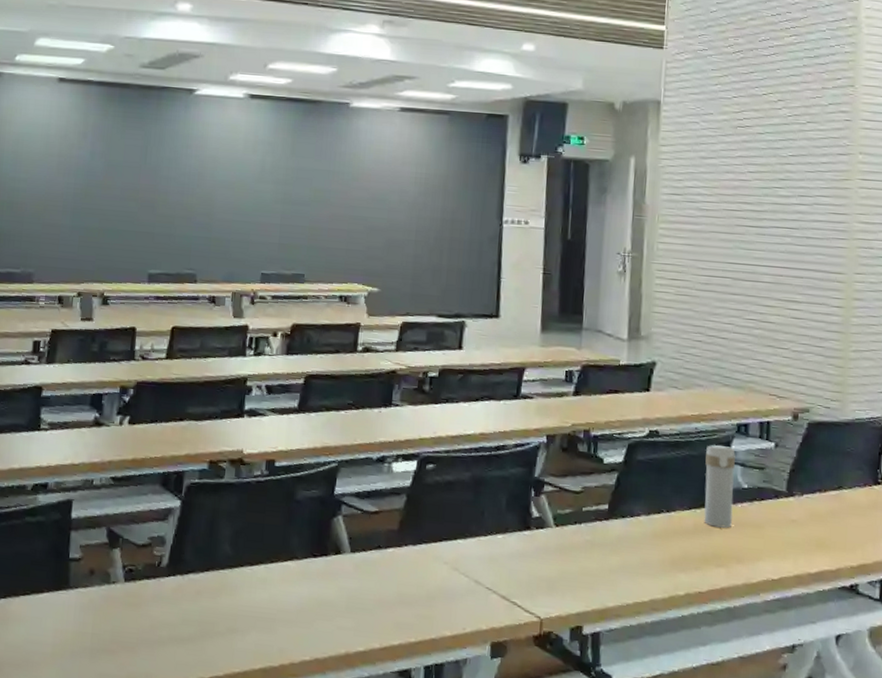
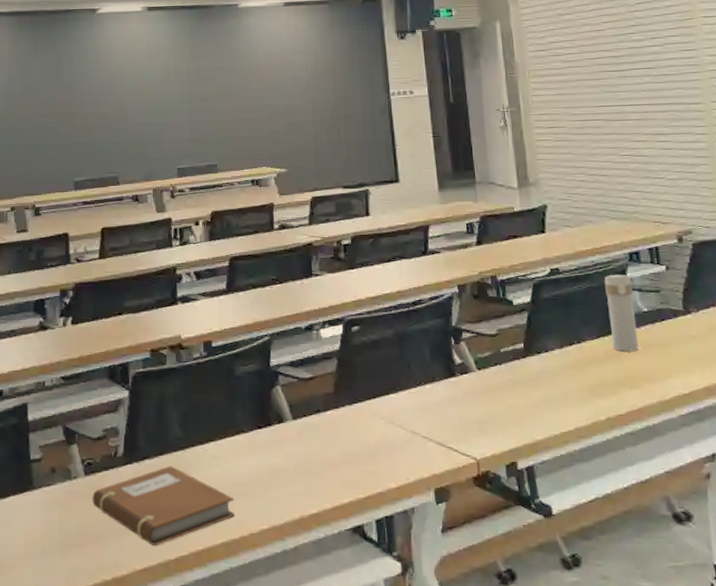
notebook: none [129,583,278,662] -> present [92,466,235,545]

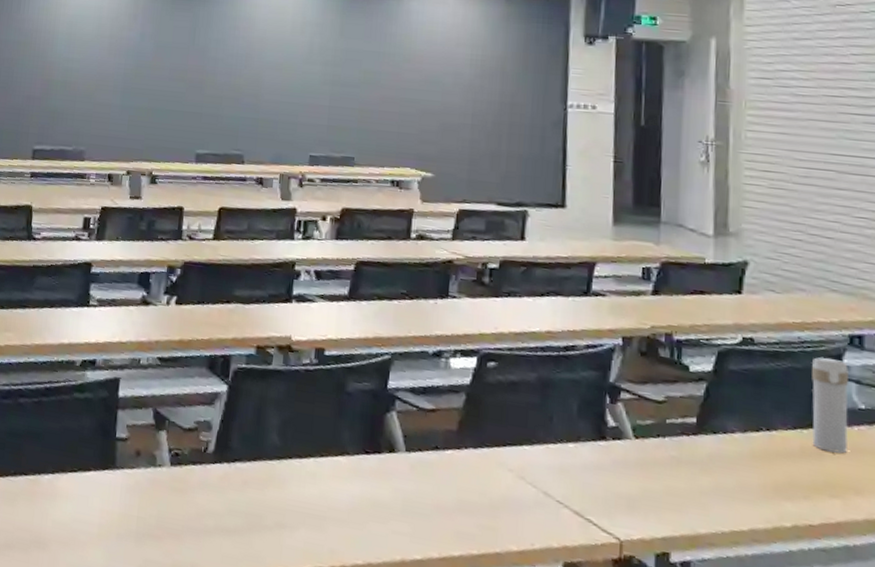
notebook: present [92,466,235,545] -> none [175,474,329,556]

